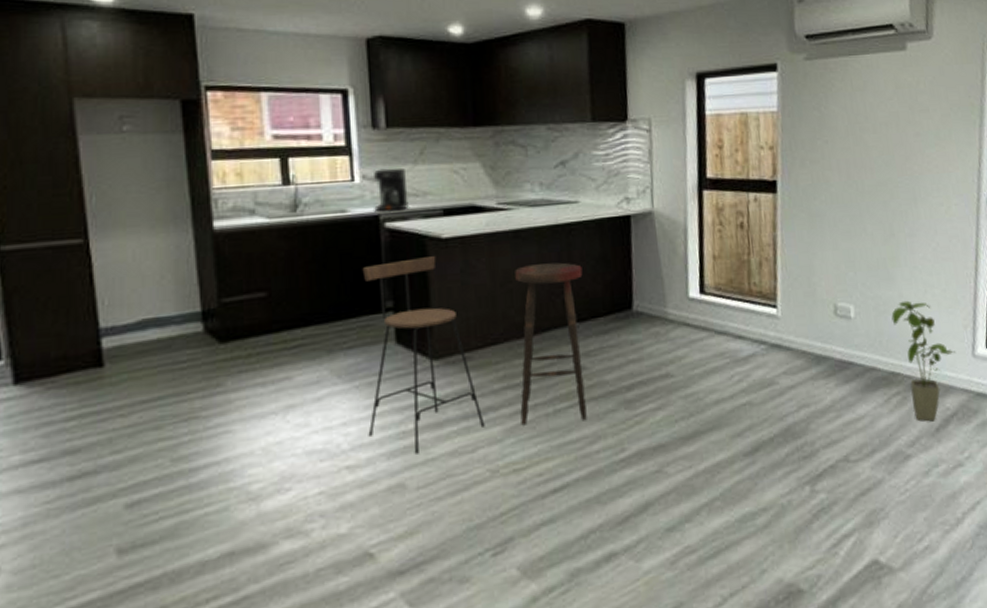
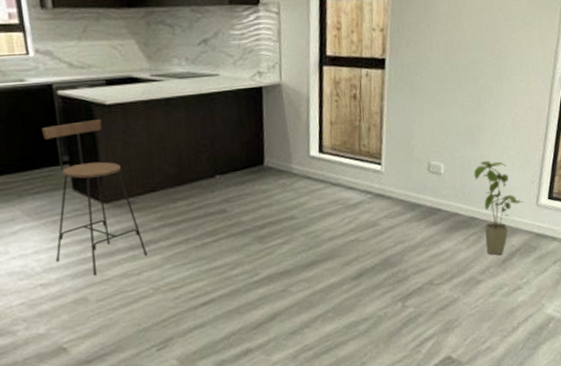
coffee maker: present [374,167,409,211] -> none [45,43,76,81]
bar stool: present [515,262,587,426] -> none [167,126,228,255]

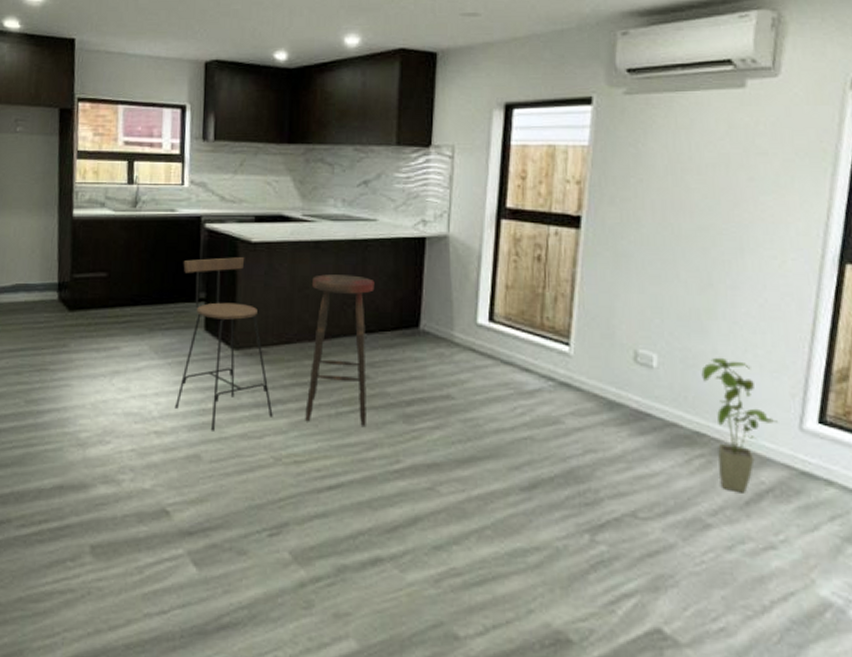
bar stool: none [167,126,228,255] -> present [305,274,375,426]

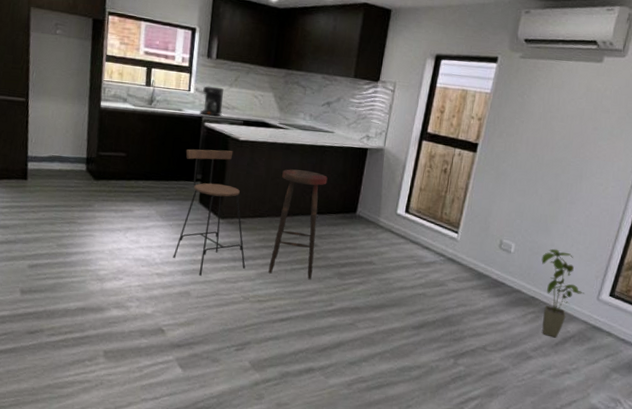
coffee maker: none [198,176,227,214] -> present [200,86,224,116]

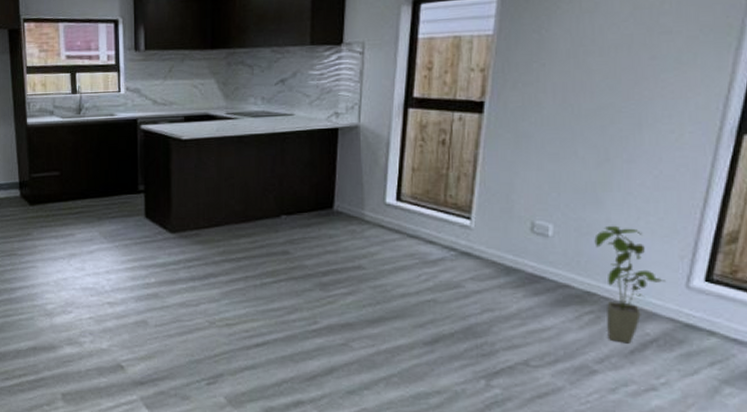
bar stool: present [172,149,246,276] -> none [123,153,207,301]
coffee maker: present [200,86,224,116] -> none [134,82,159,116]
bar stool: present [268,169,328,279] -> none [234,165,293,294]

